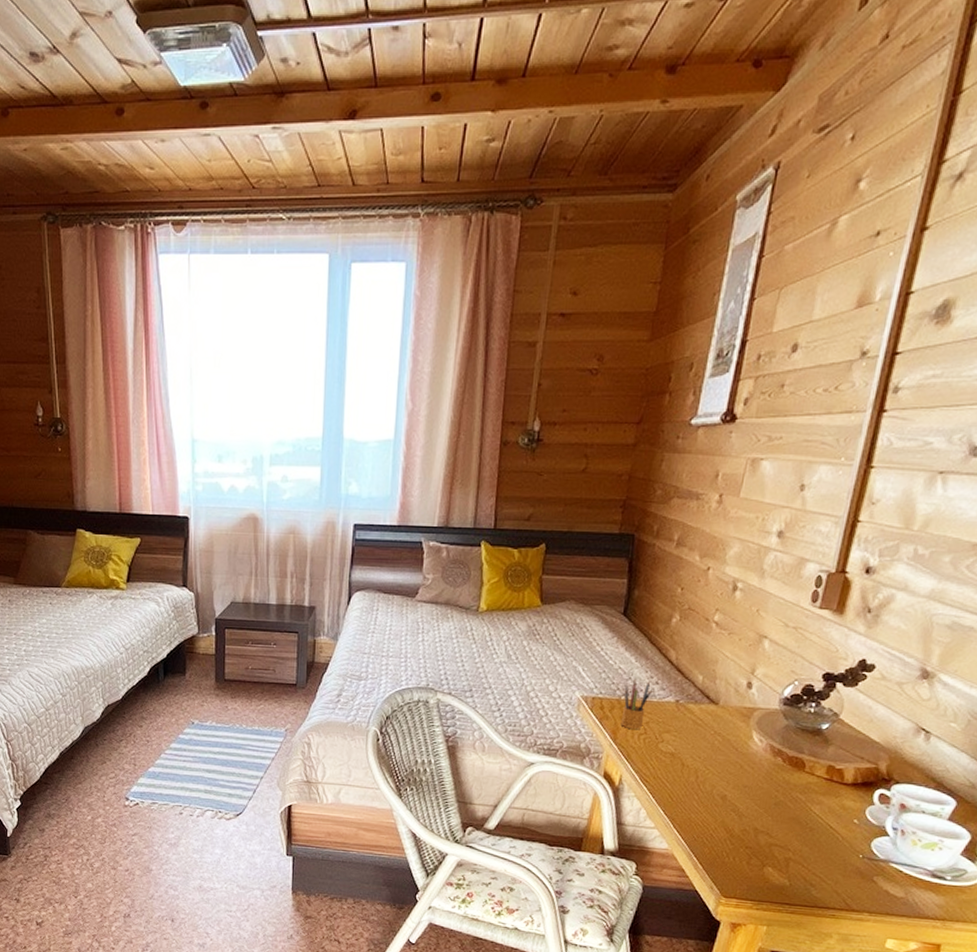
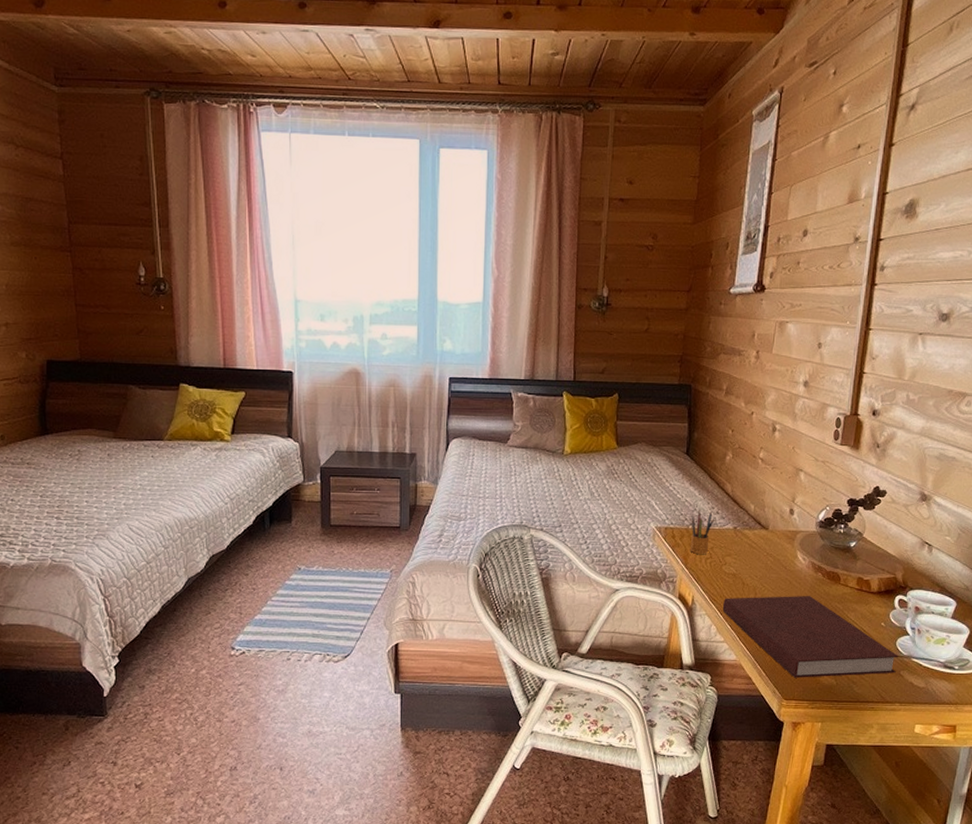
notebook: none [655,779,873,879] -> present [722,596,899,678]

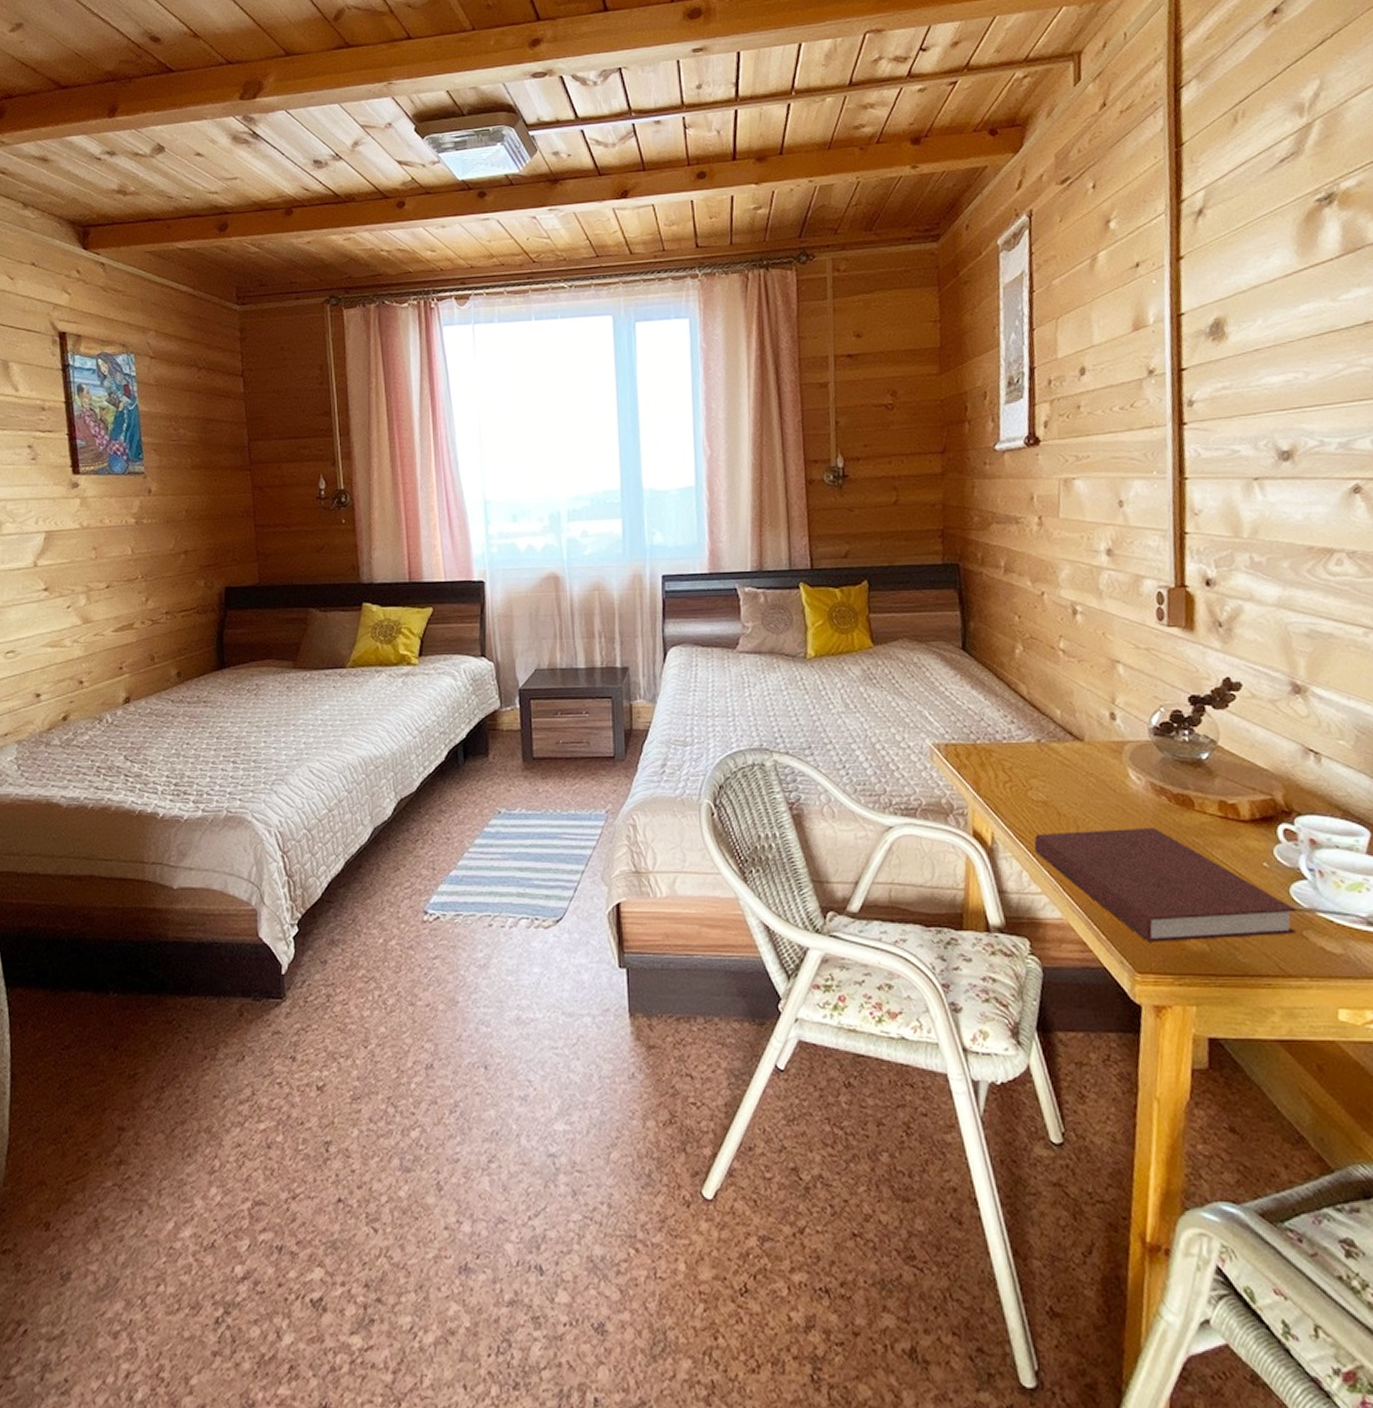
pencil box: present [690,509,714,554] -> none [977,718,1009,777]

